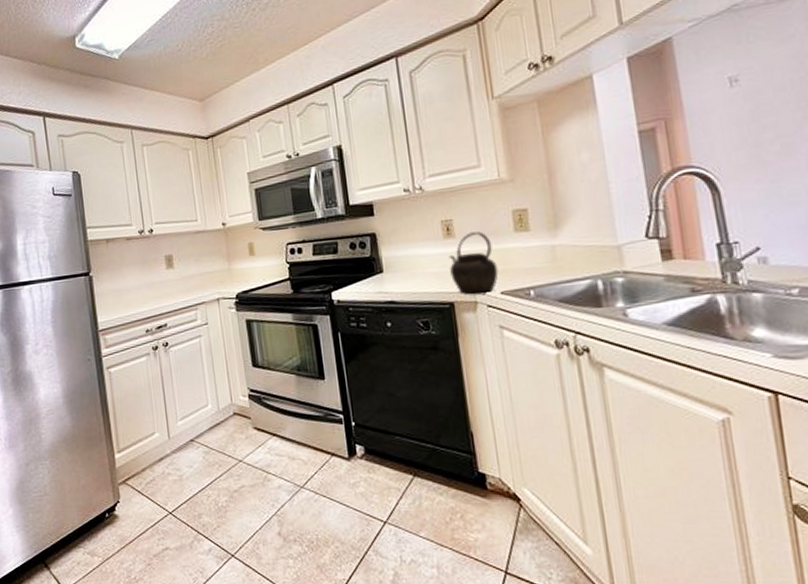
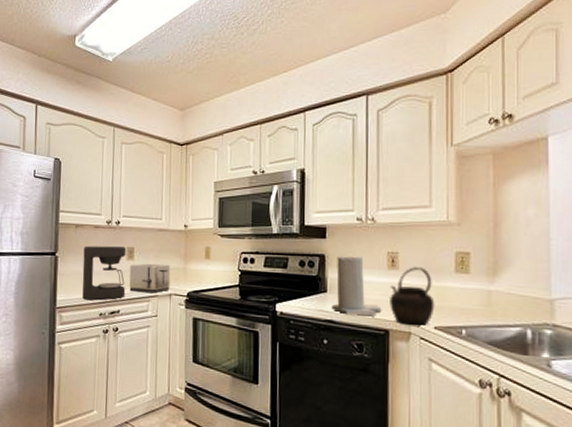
coffee maker: none [118,256,170,318] -> present [82,246,126,301]
toaster: none [170,267,217,301] -> present [129,263,171,293]
paper towel: none [389,229,444,294] -> present [331,256,382,317]

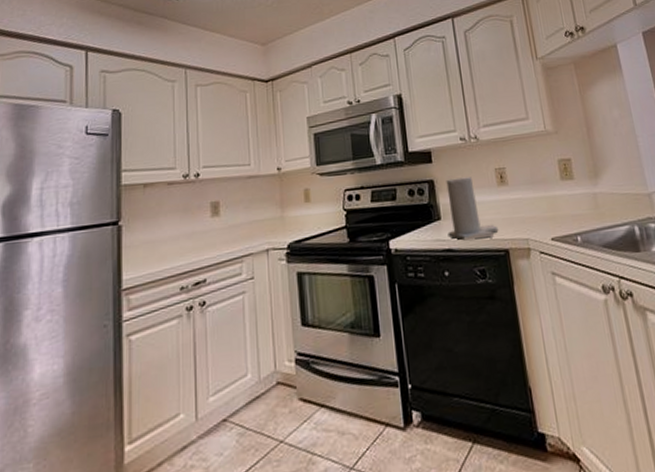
coffee maker: present [82,246,126,301] -> none [155,202,212,274]
toaster: present [129,263,171,293] -> none [214,215,267,253]
kettle: present [390,267,435,325] -> none [502,179,549,241]

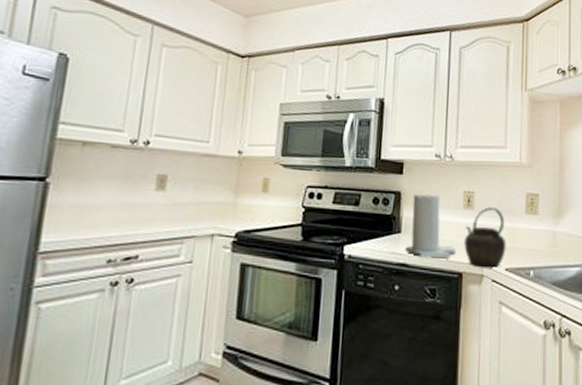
kettle: none [502,179,549,241] -> present [464,207,507,267]

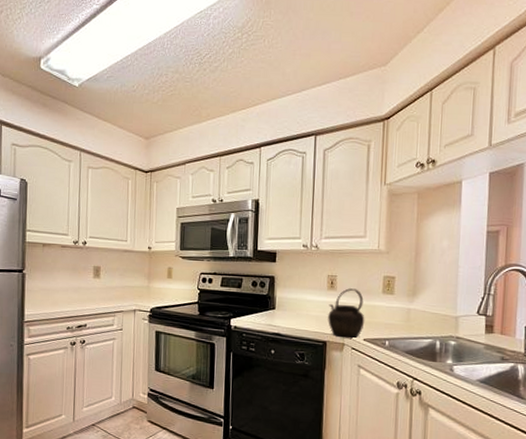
paper towel: present [405,193,457,259] -> none [279,278,322,330]

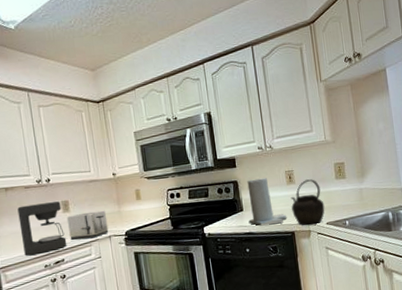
coffee maker: none [50,264,93,316] -> present [17,201,67,256]
toaster: none [95,281,135,309] -> present [66,210,109,240]
paper towel: none [279,278,322,330] -> present [247,178,287,227]

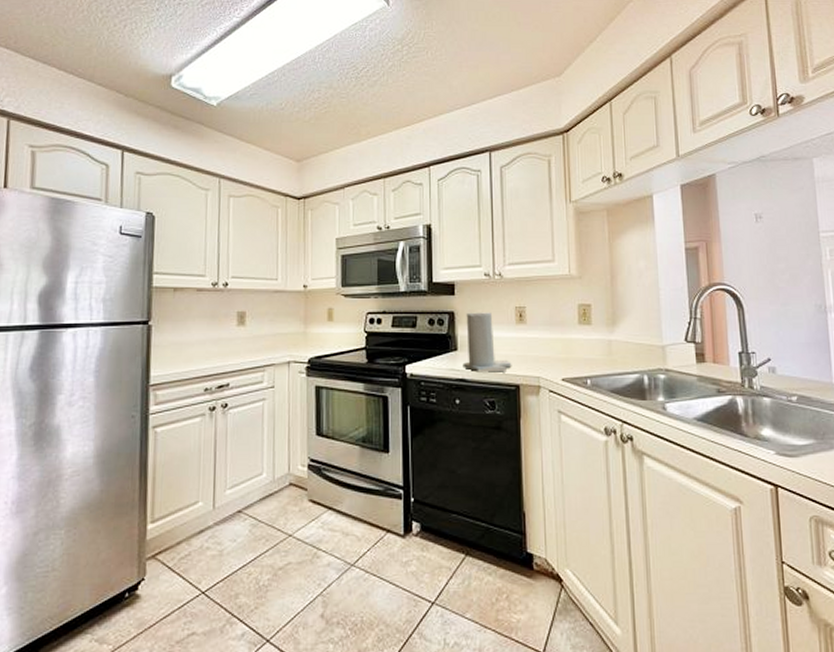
coffee maker: present [17,201,67,256] -> none [182,311,236,374]
toaster: present [66,210,109,240] -> none [239,329,289,362]
kettle: present [290,179,325,225] -> none [519,321,562,378]

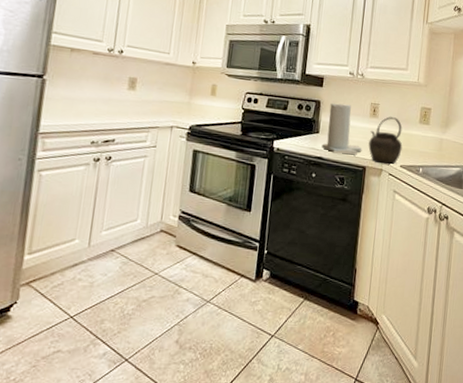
kettle: none [519,321,562,378] -> present [368,116,403,164]

